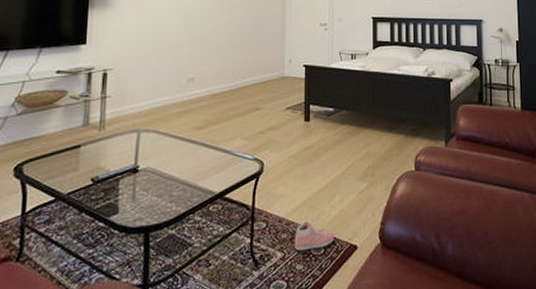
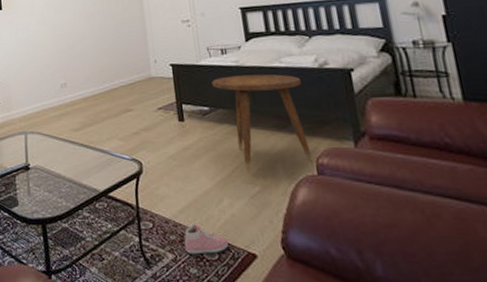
side table: none [339,79,412,170] -> present [212,74,312,173]

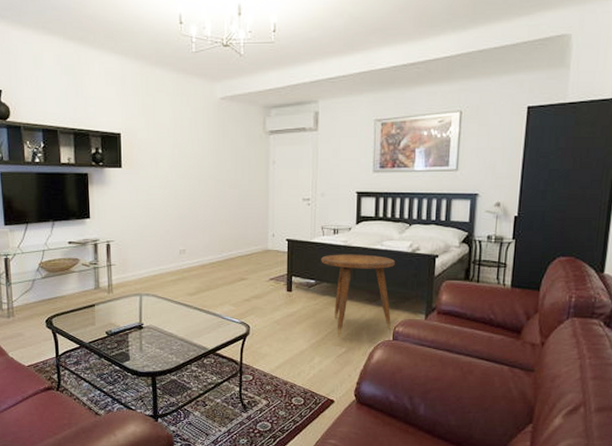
sneaker: present [184,224,228,255] -> none [277,377,313,401]

